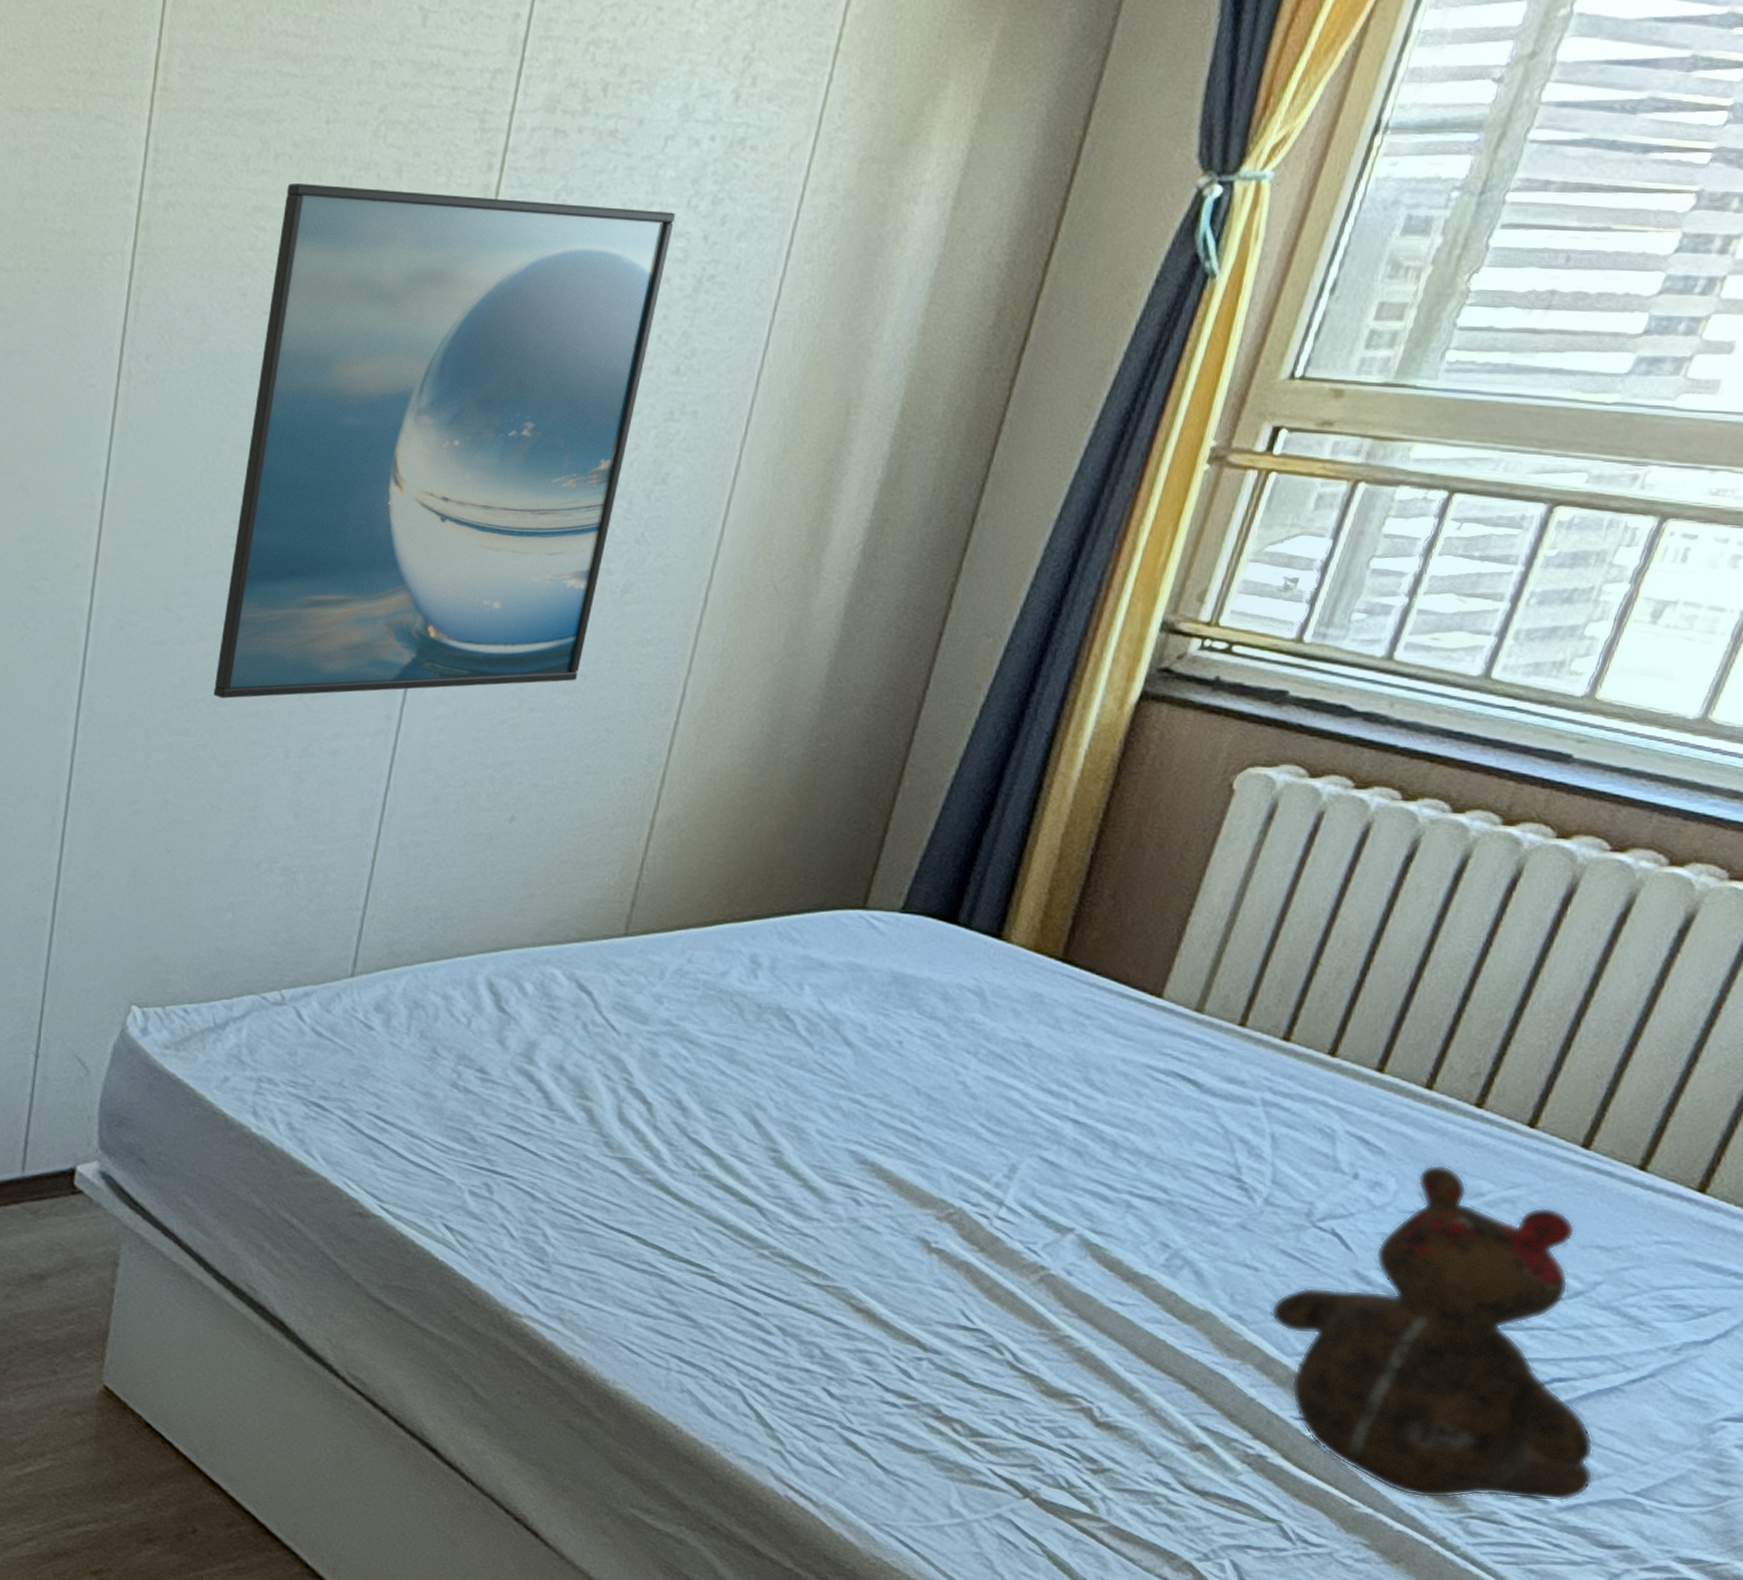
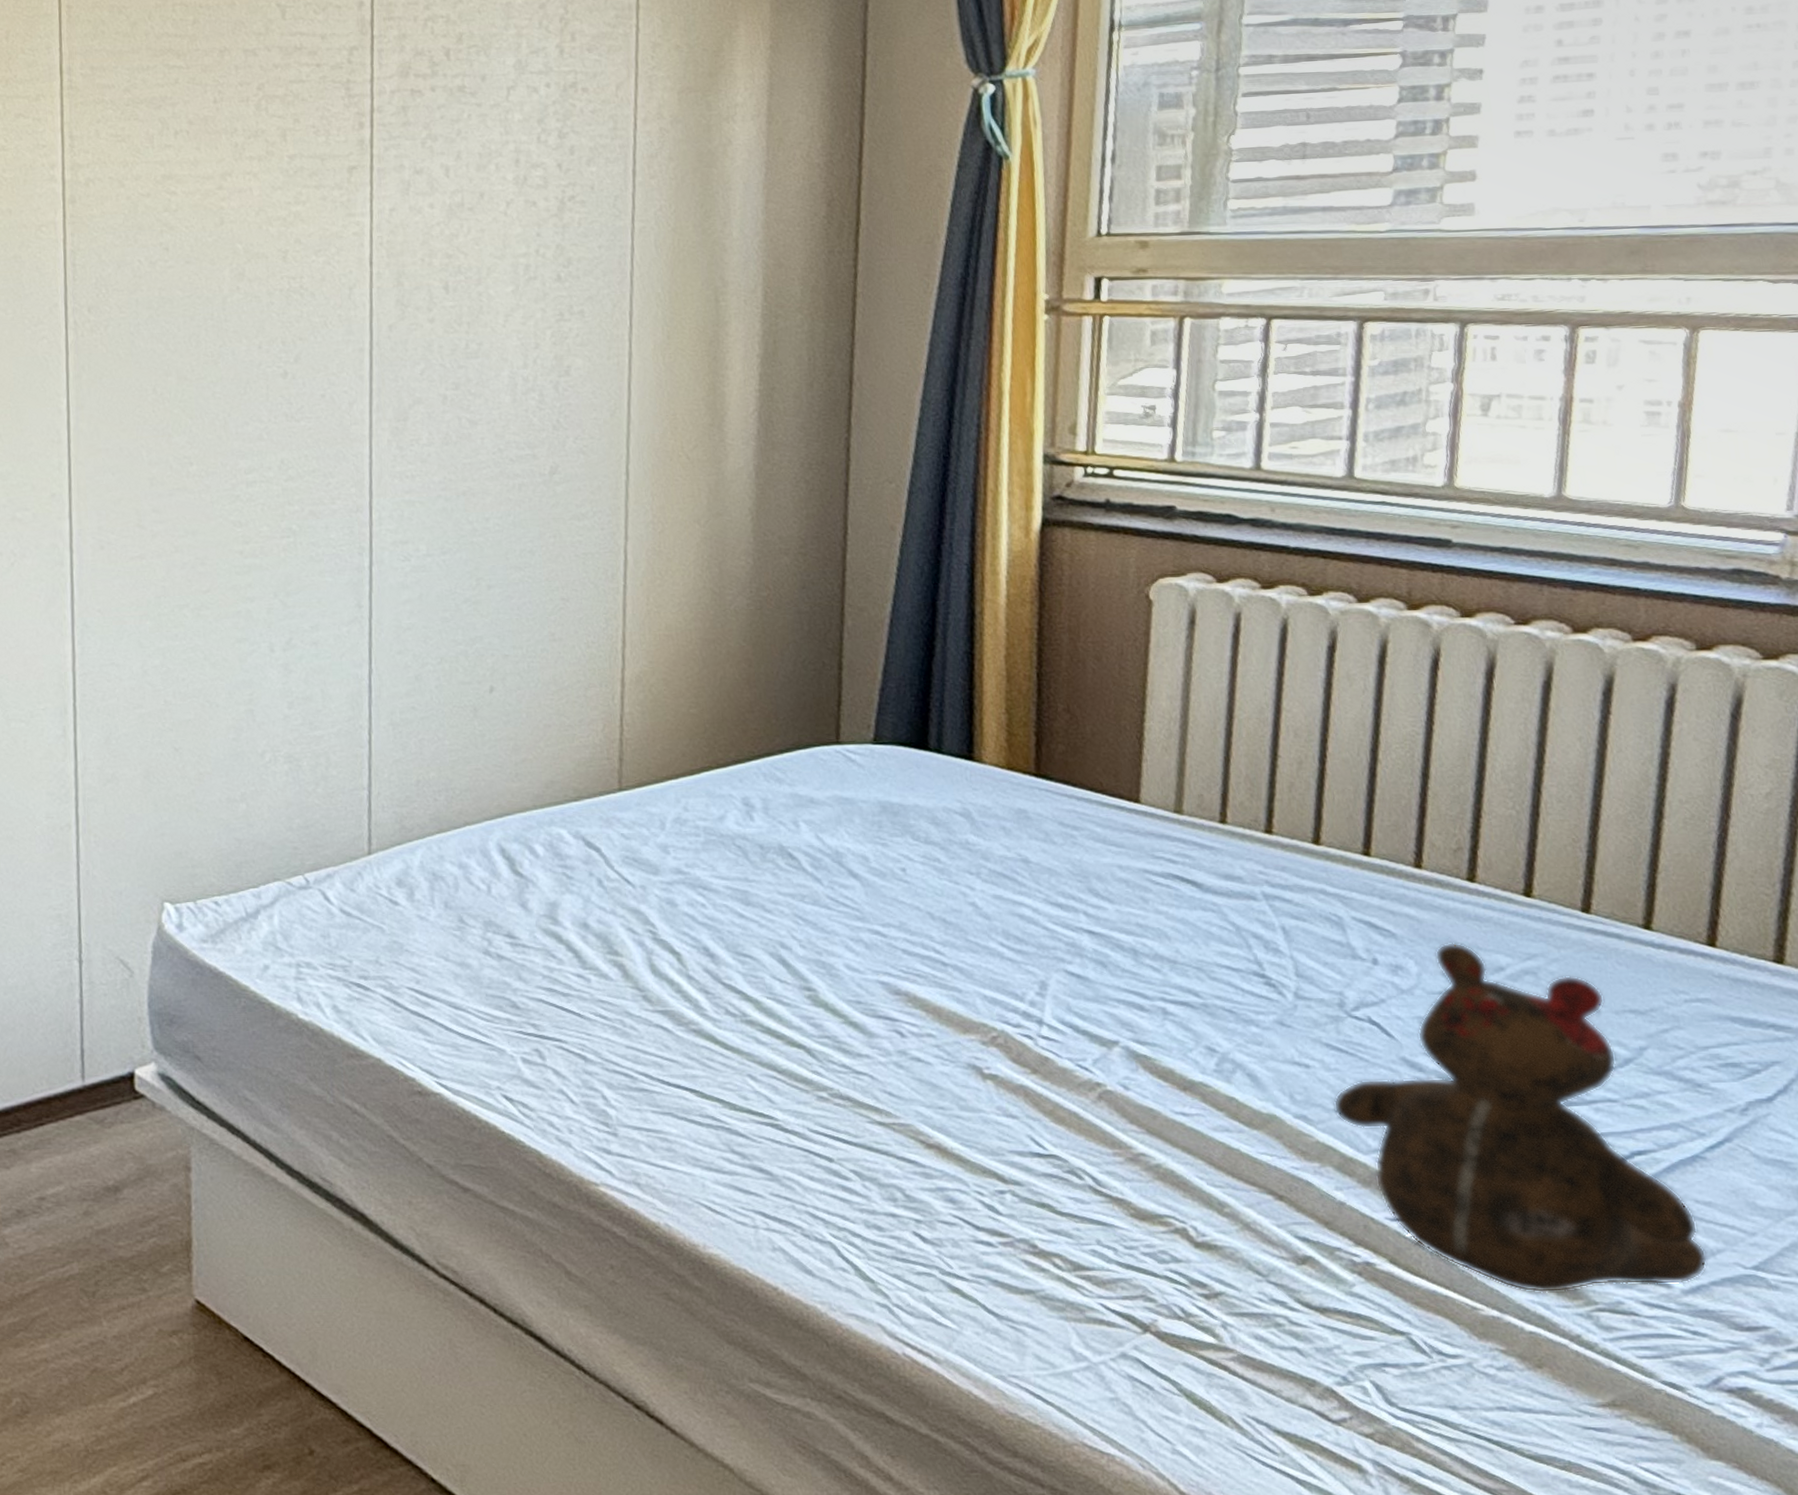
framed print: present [213,182,675,699] -> none [189,148,530,603]

